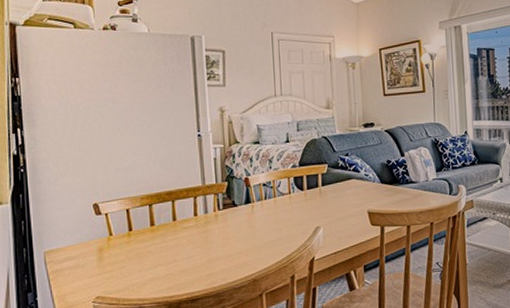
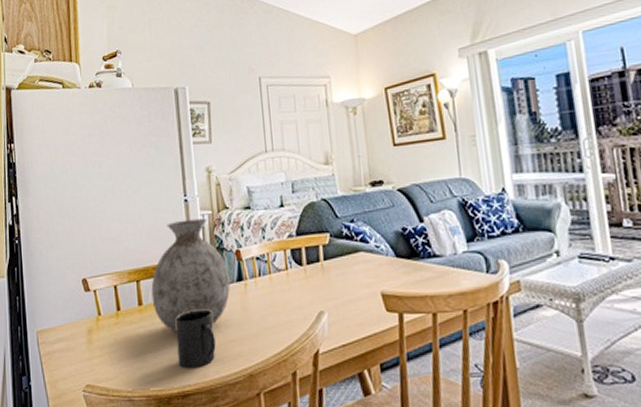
vase: none [163,151,239,247] -> present [151,218,230,332]
mug: none [186,227,224,278] -> present [175,309,216,369]

